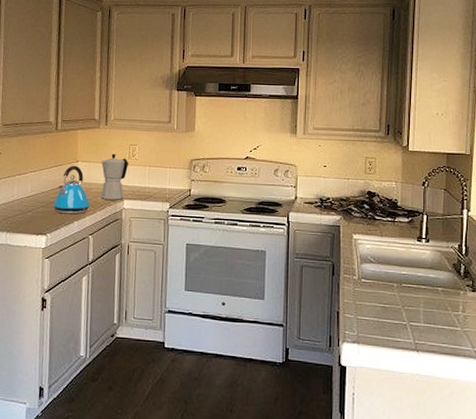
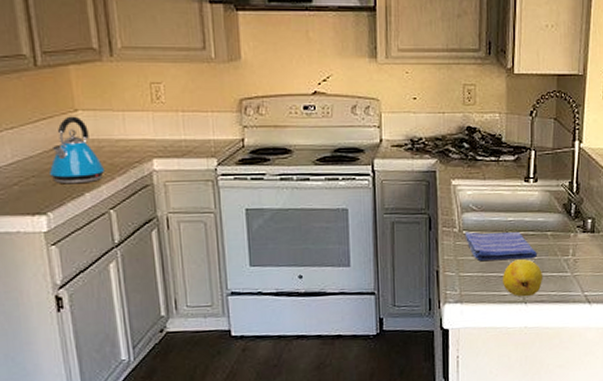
moka pot: present [100,153,129,200] -> none [111,96,153,160]
dish towel: none [363,280,428,311] -> present [464,232,537,262]
fruit: none [397,310,434,346] -> present [503,259,542,297]

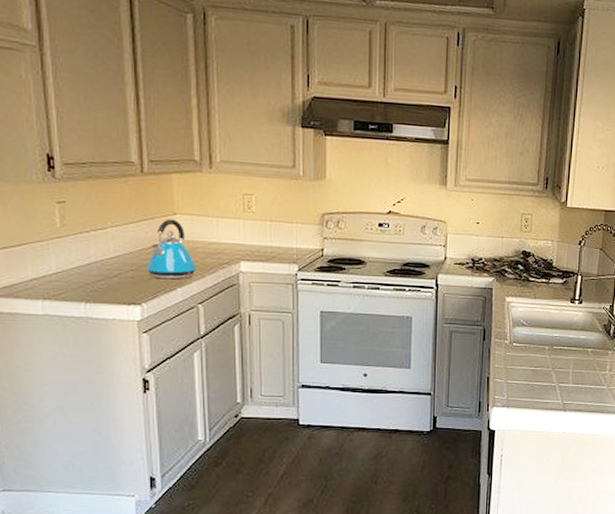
dish towel: present [464,232,537,262] -> none [514,344,578,372]
fruit: present [503,259,542,297] -> none [546,372,582,405]

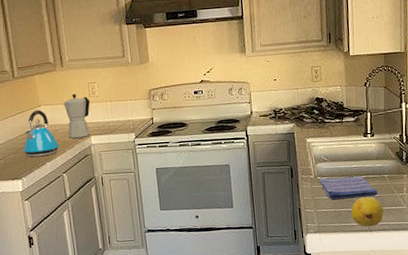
moka pot: none [206,204,244,262] -> present [62,93,91,138]
dish towel: none [514,344,578,372] -> present [319,176,378,200]
fruit: none [546,372,582,405] -> present [351,197,383,227]

